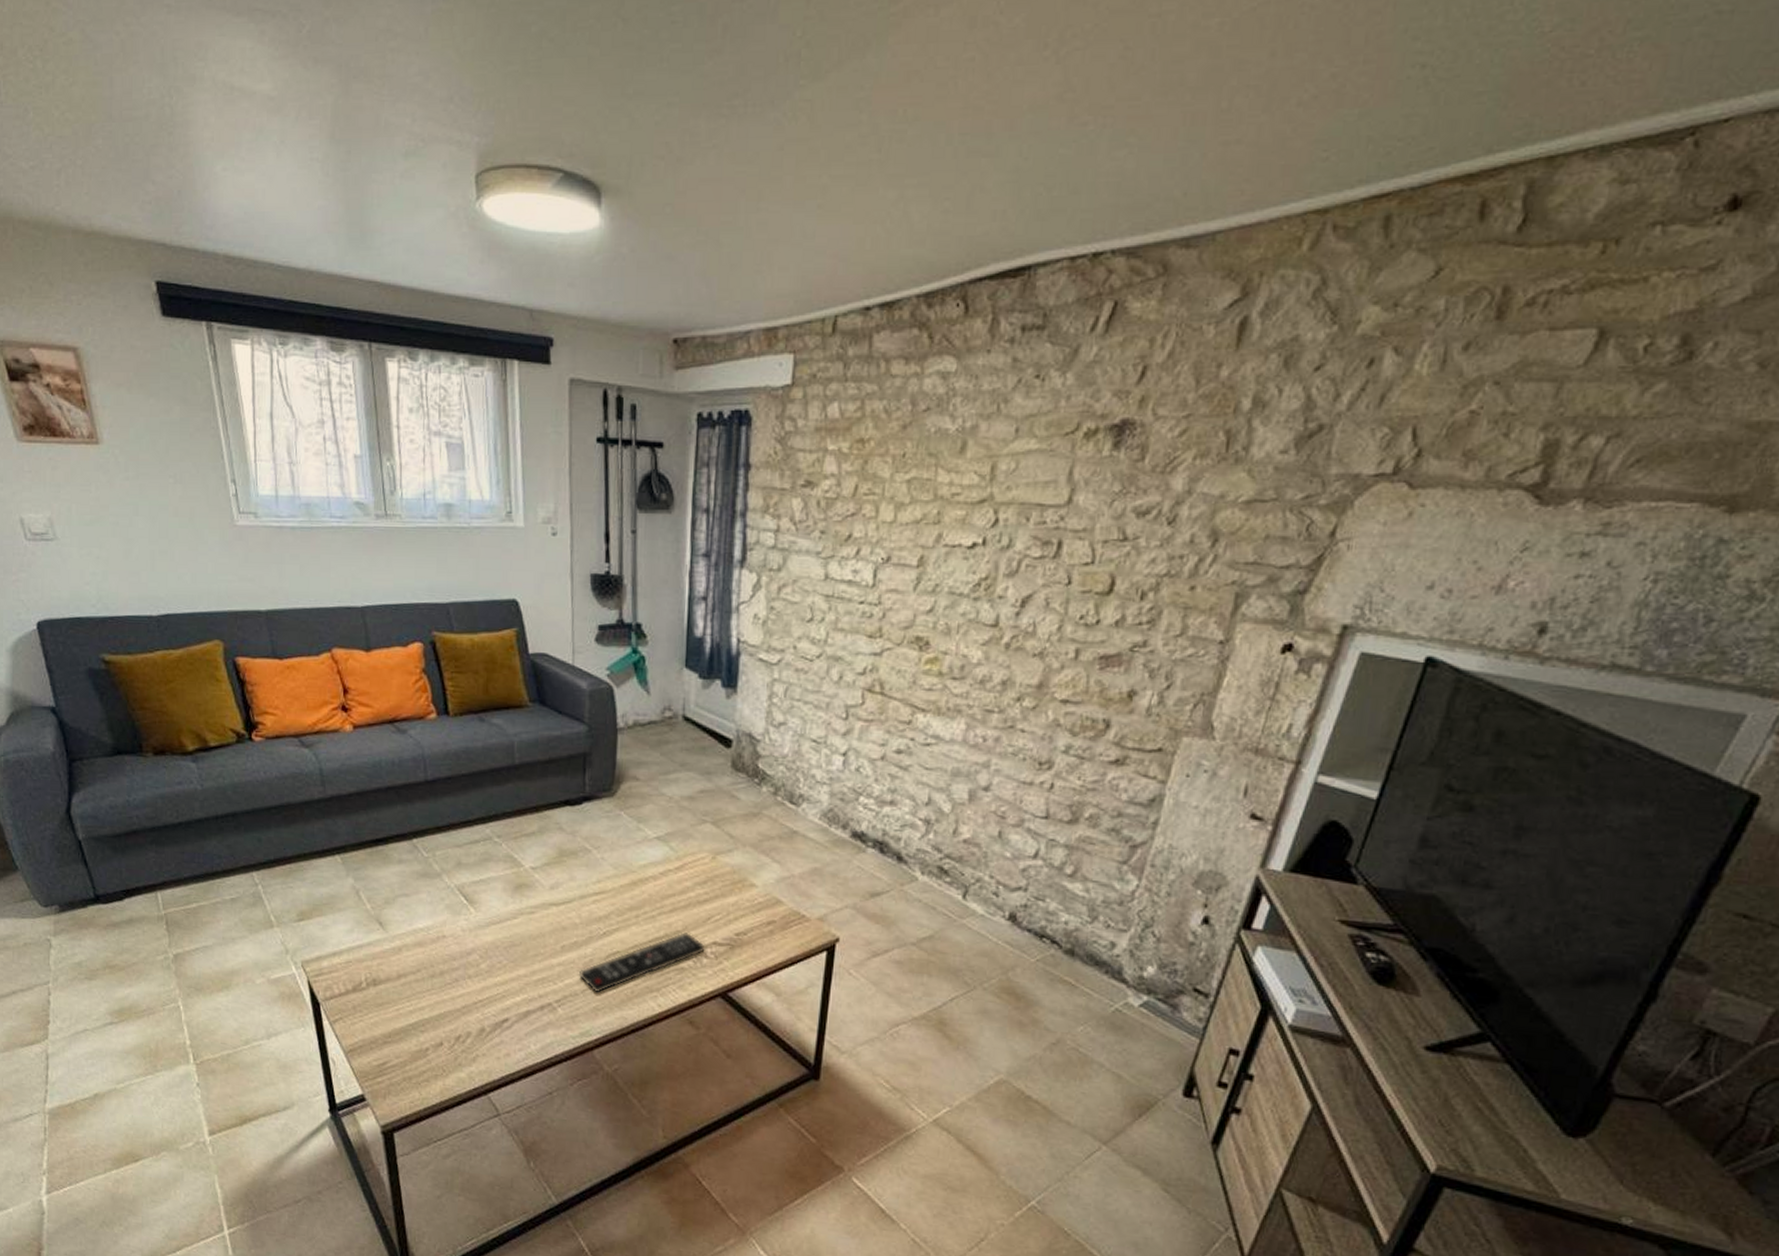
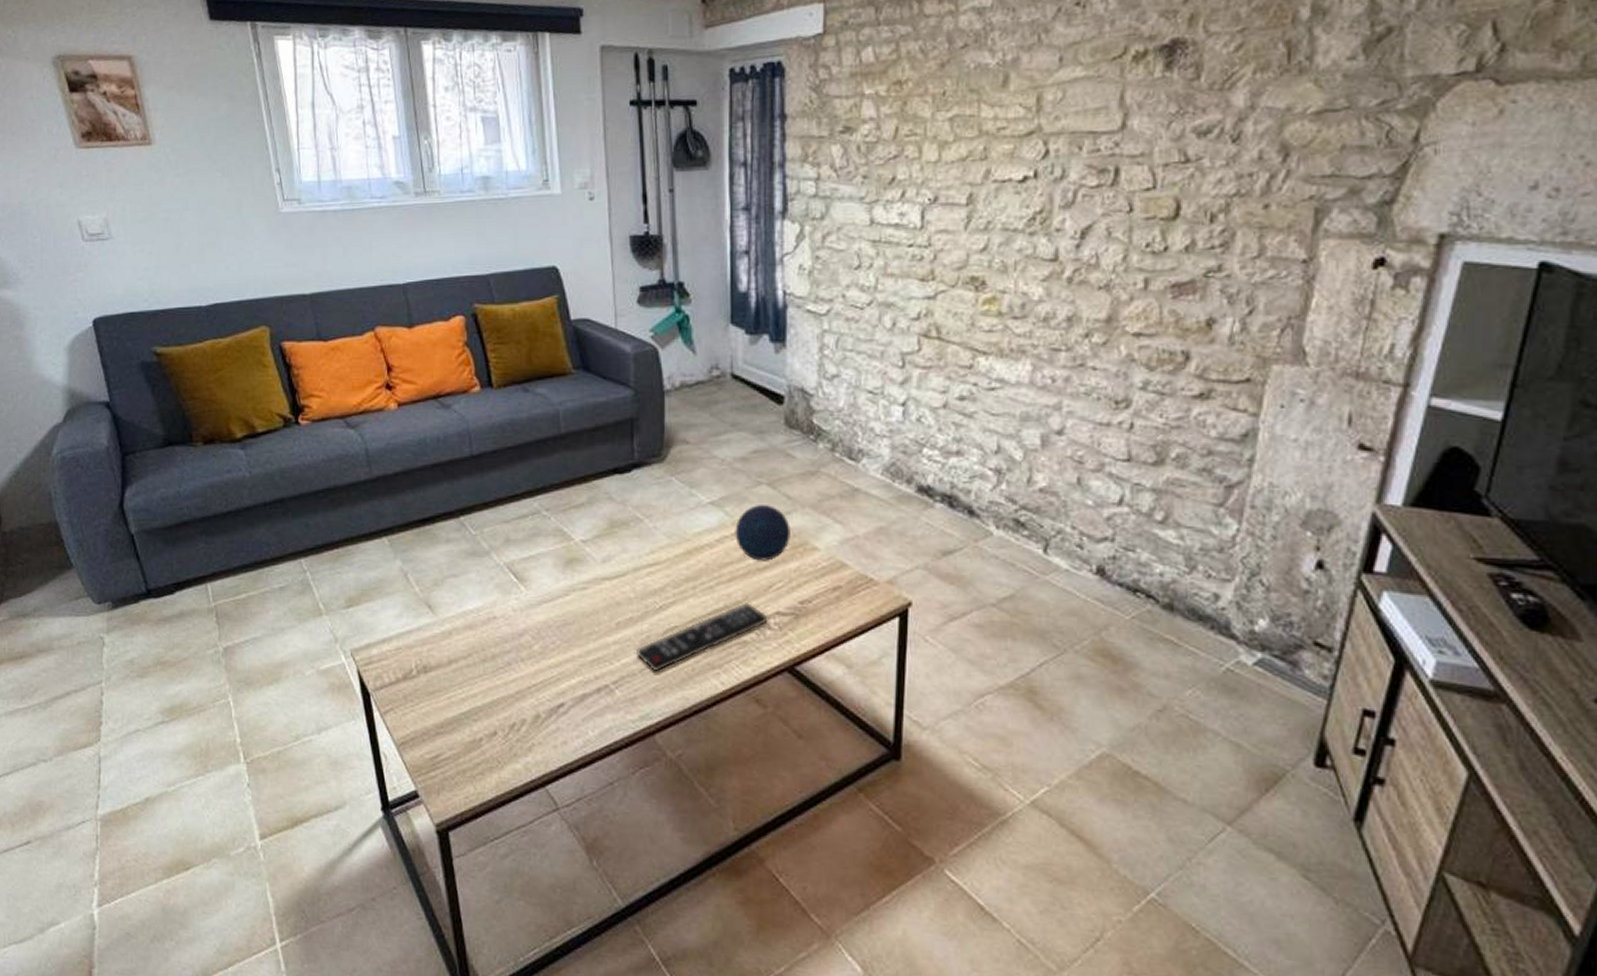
decorative orb: none [678,842,731,895] -> present [735,505,790,561]

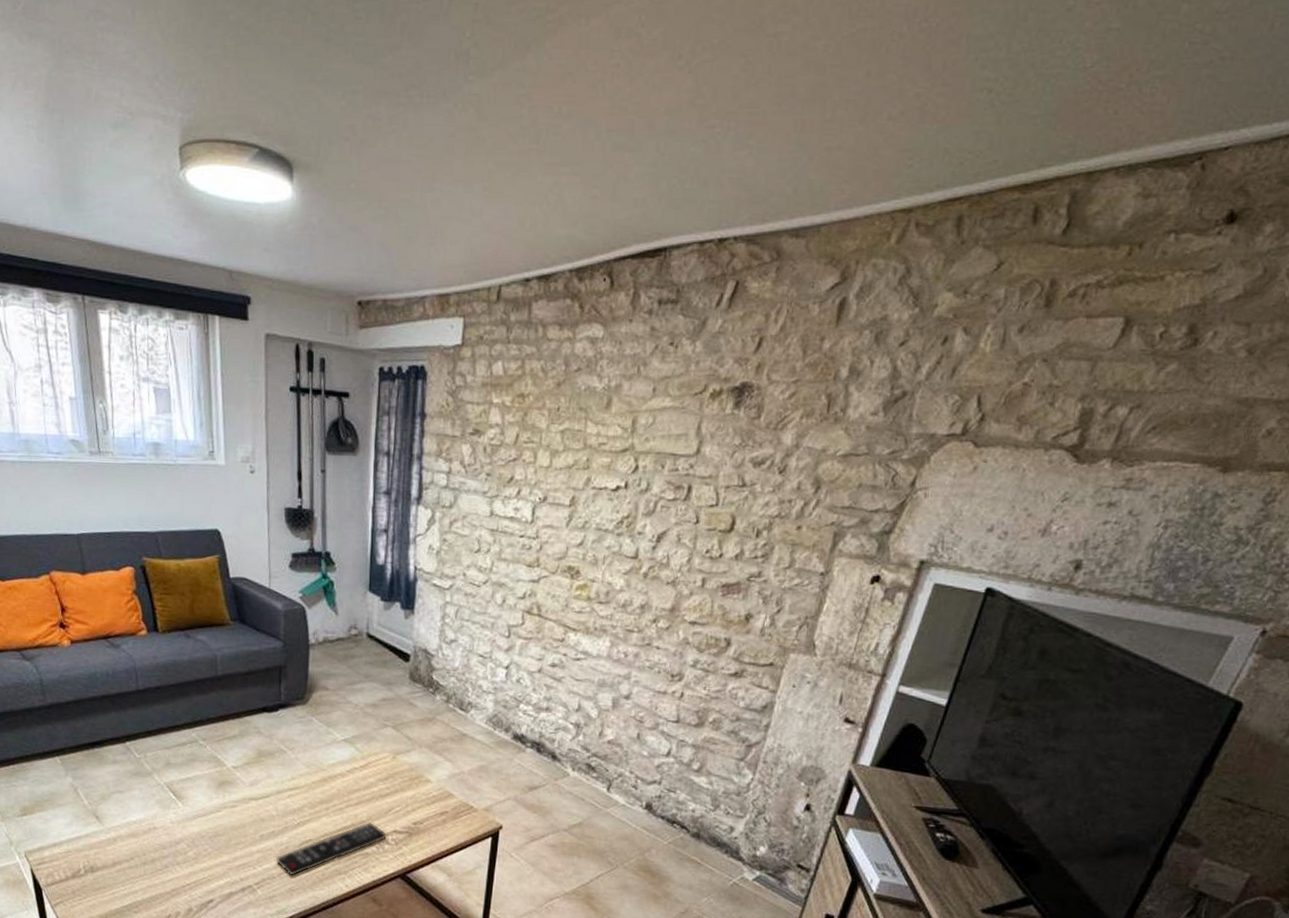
decorative orb: present [735,505,790,561] -> none [363,743,409,789]

